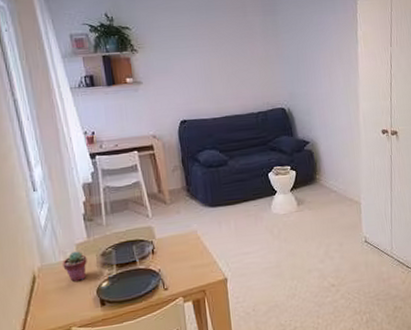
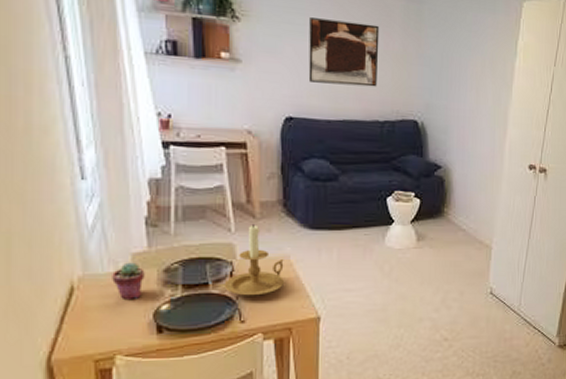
candle holder: none [148,209,196,268] -> present [224,224,285,296]
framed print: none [190,38,249,90] -> present [308,17,380,87]

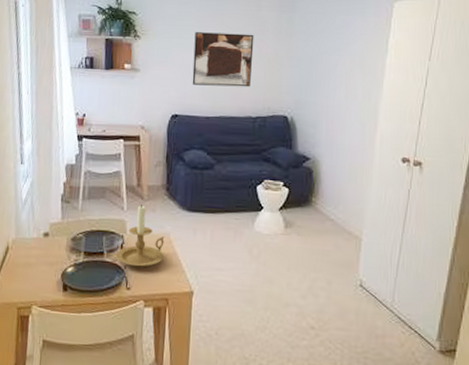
potted succulent: present [112,262,145,301] -> none [35,230,58,262]

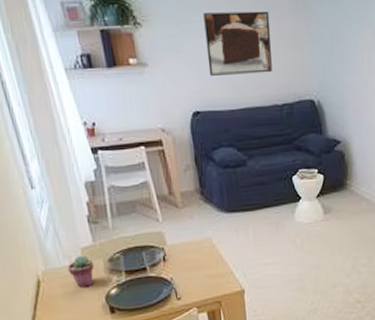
potted succulent: none [35,230,58,262] -> present [68,255,94,288]
candle holder: present [115,205,165,267] -> none [159,213,211,277]

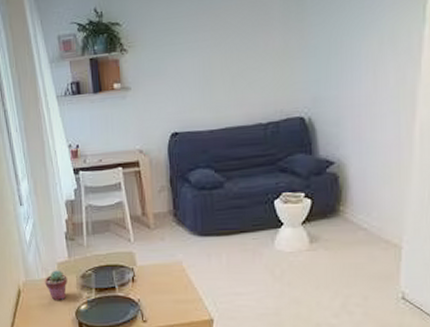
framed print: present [203,11,272,76] -> none [188,26,259,96]

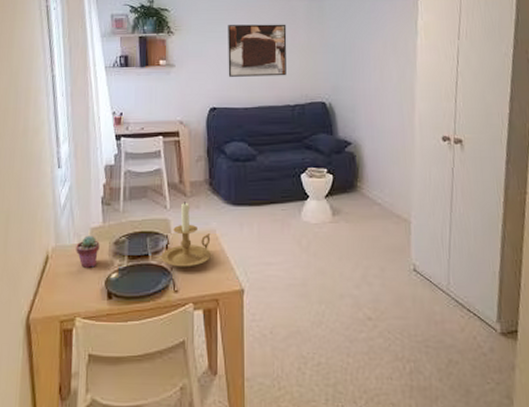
candle holder: none [127,234,179,299] -> present [161,202,212,267]
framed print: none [188,26,259,96] -> present [228,24,287,77]

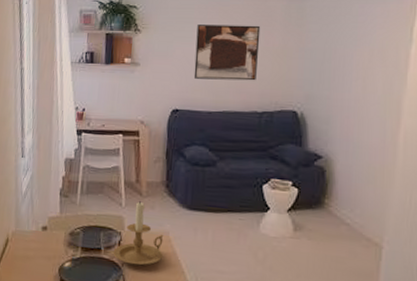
potted succulent: present [76,235,100,269] -> none [33,224,56,255]

